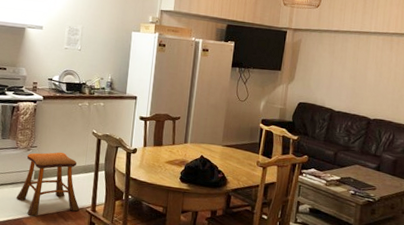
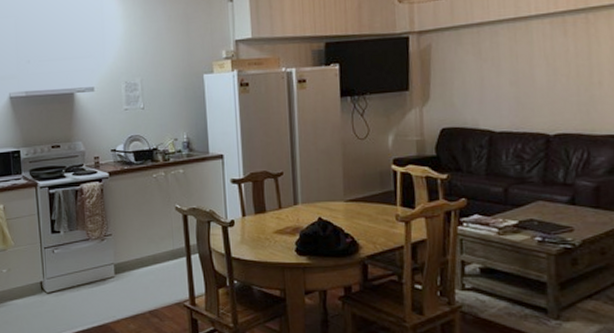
stool: present [16,152,80,216] -> none [97,237,176,319]

